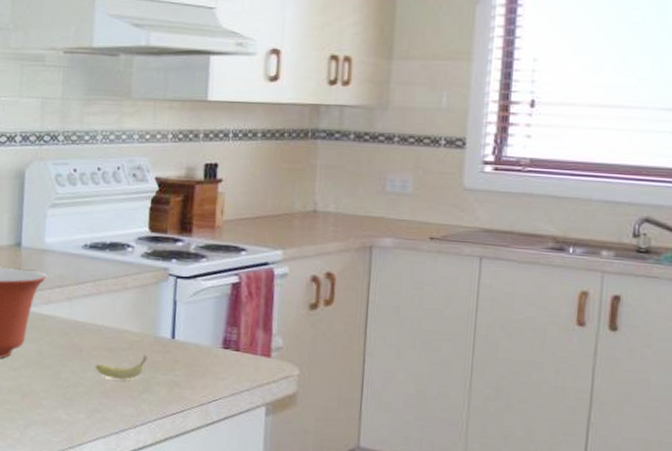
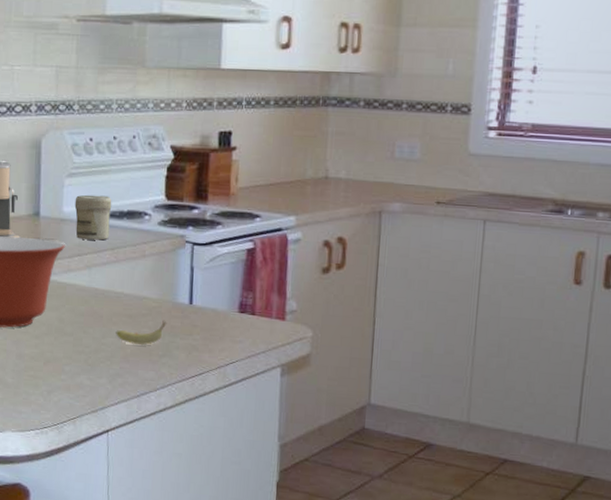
jar: none [56,225,95,272] -> present [74,194,112,241]

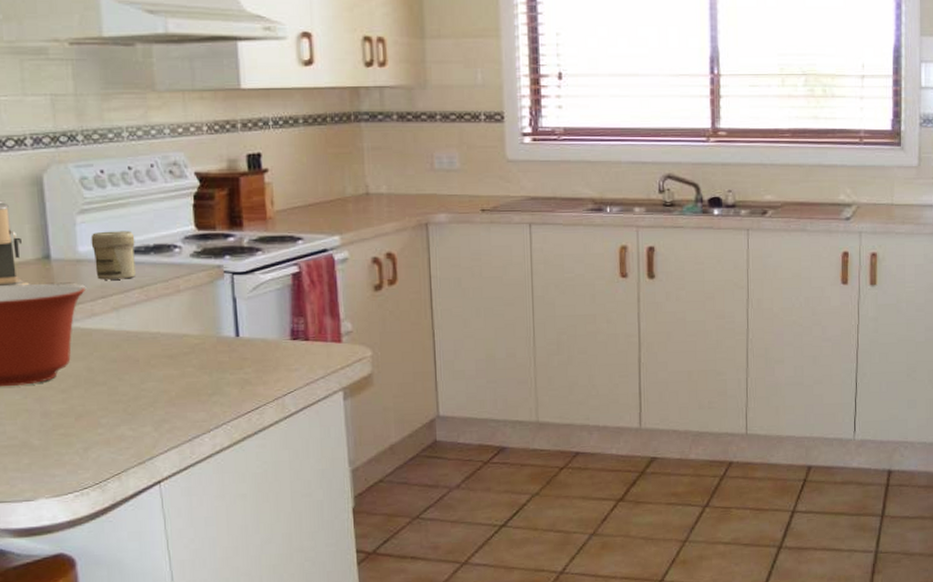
banana: present [115,320,167,346] -> none [156,356,214,387]

